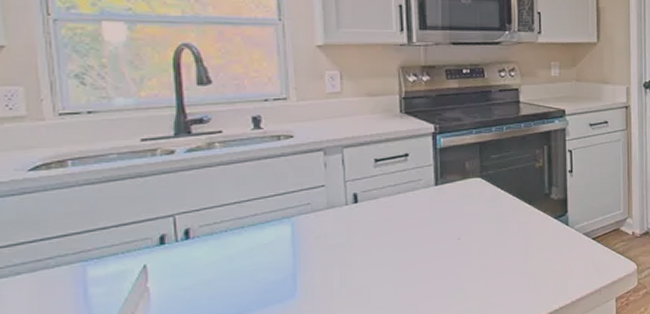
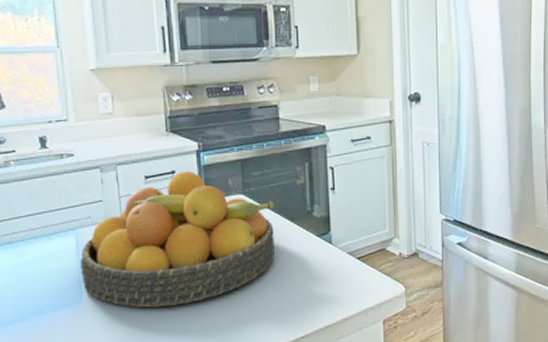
fruit bowl: none [296,153,513,299] -> present [80,170,276,308]

